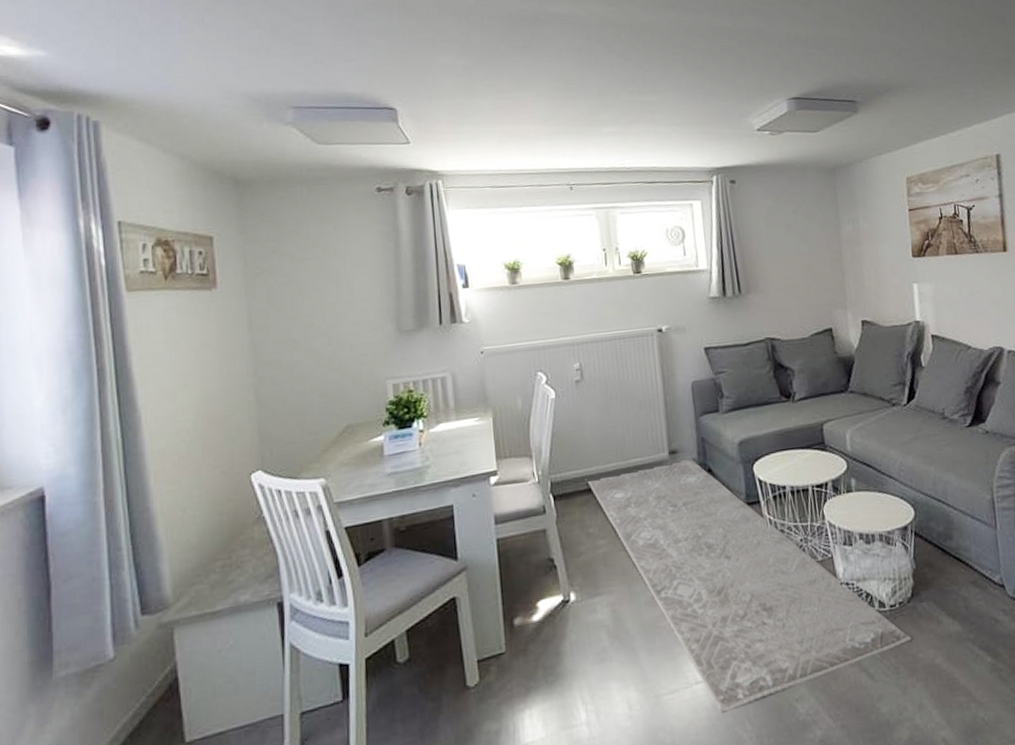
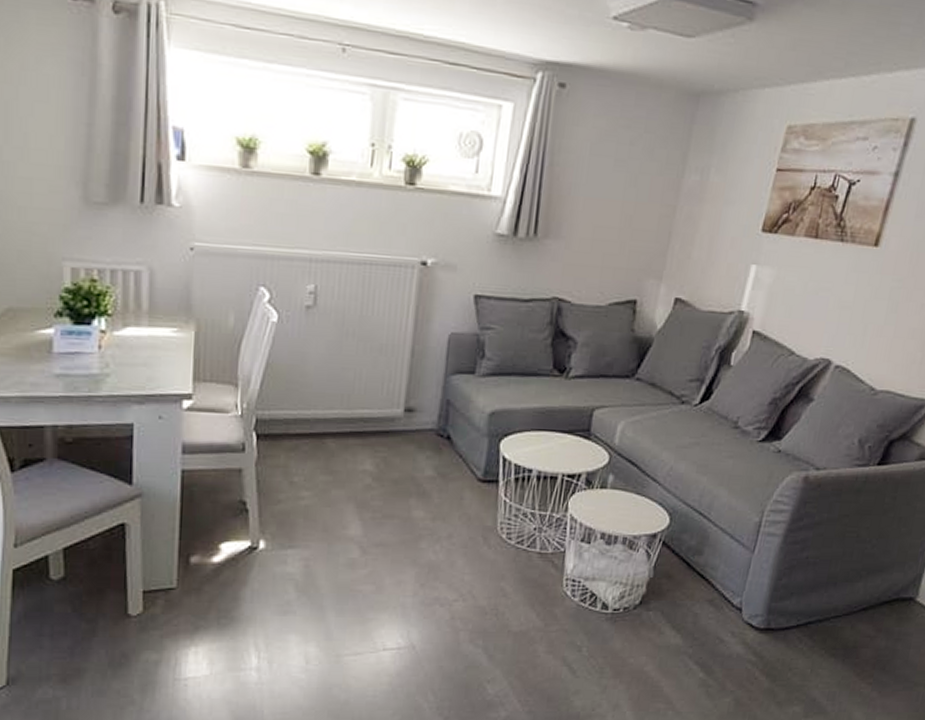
rug: present [585,458,911,713] -> none [298,420,626,681]

